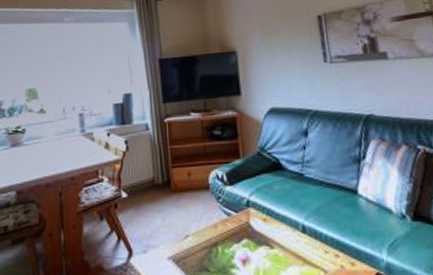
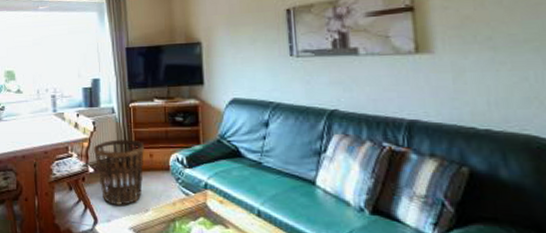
basket: none [126,157,182,233] -> present [93,139,144,205]

